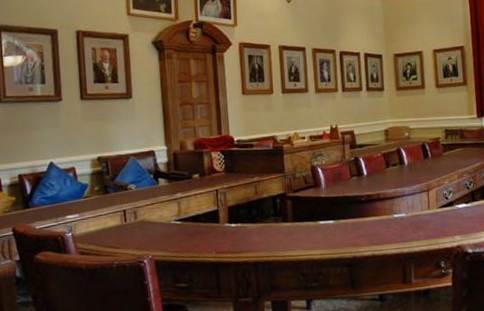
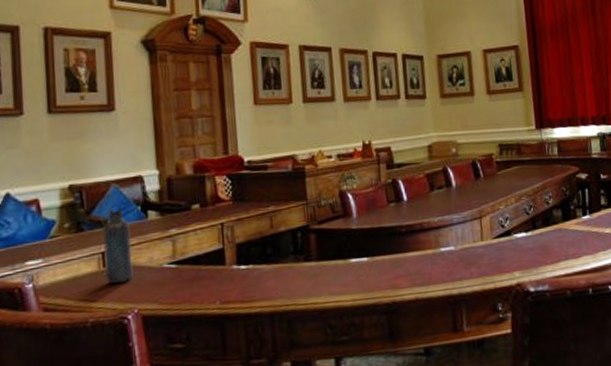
water bottle: none [122,172,148,235] -> present [101,203,133,284]

